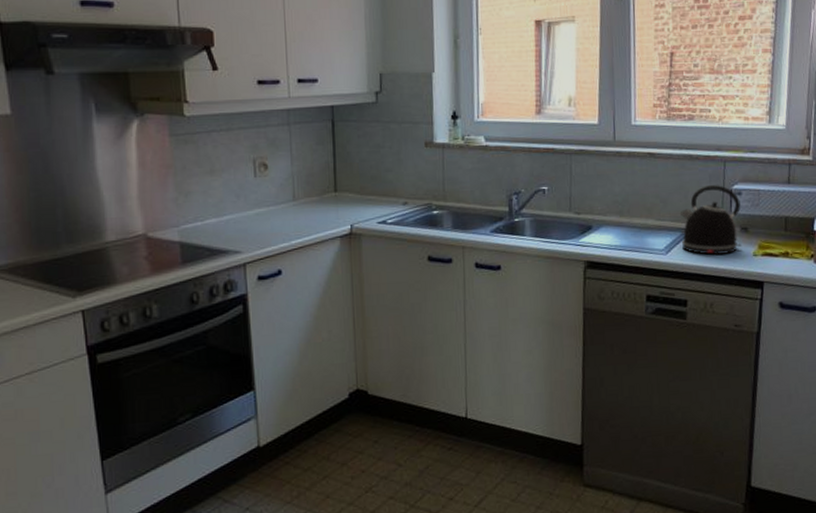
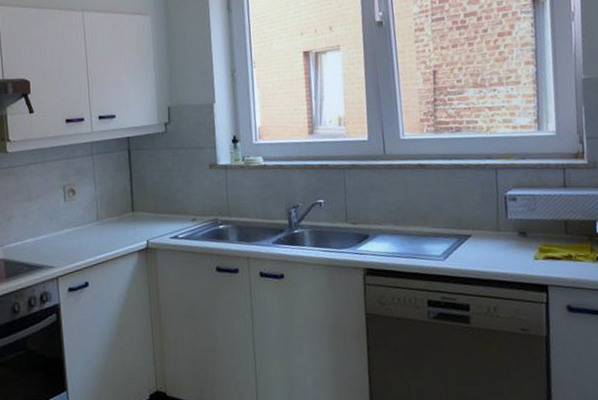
kettle: present [679,185,741,255] -> none [454,192,521,260]

